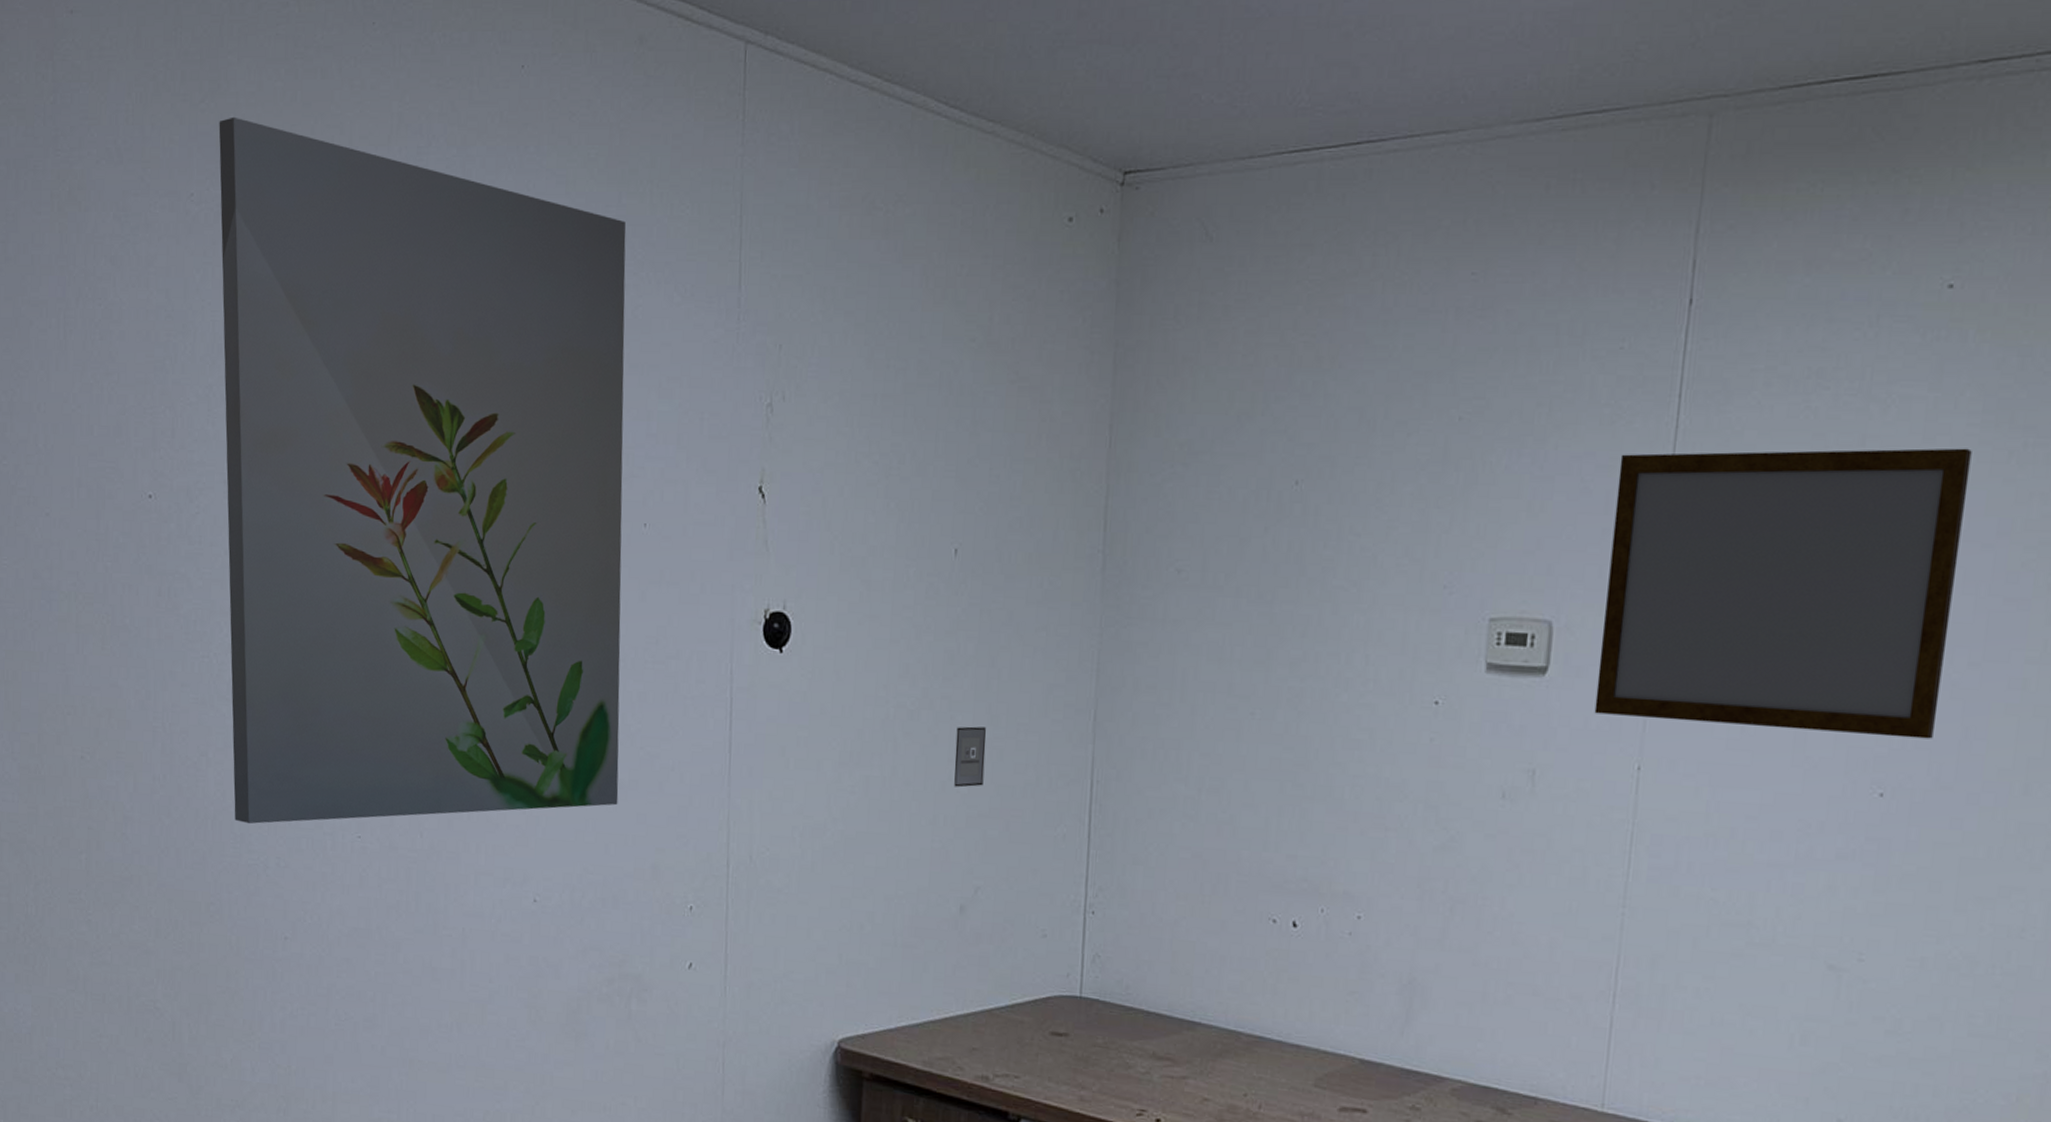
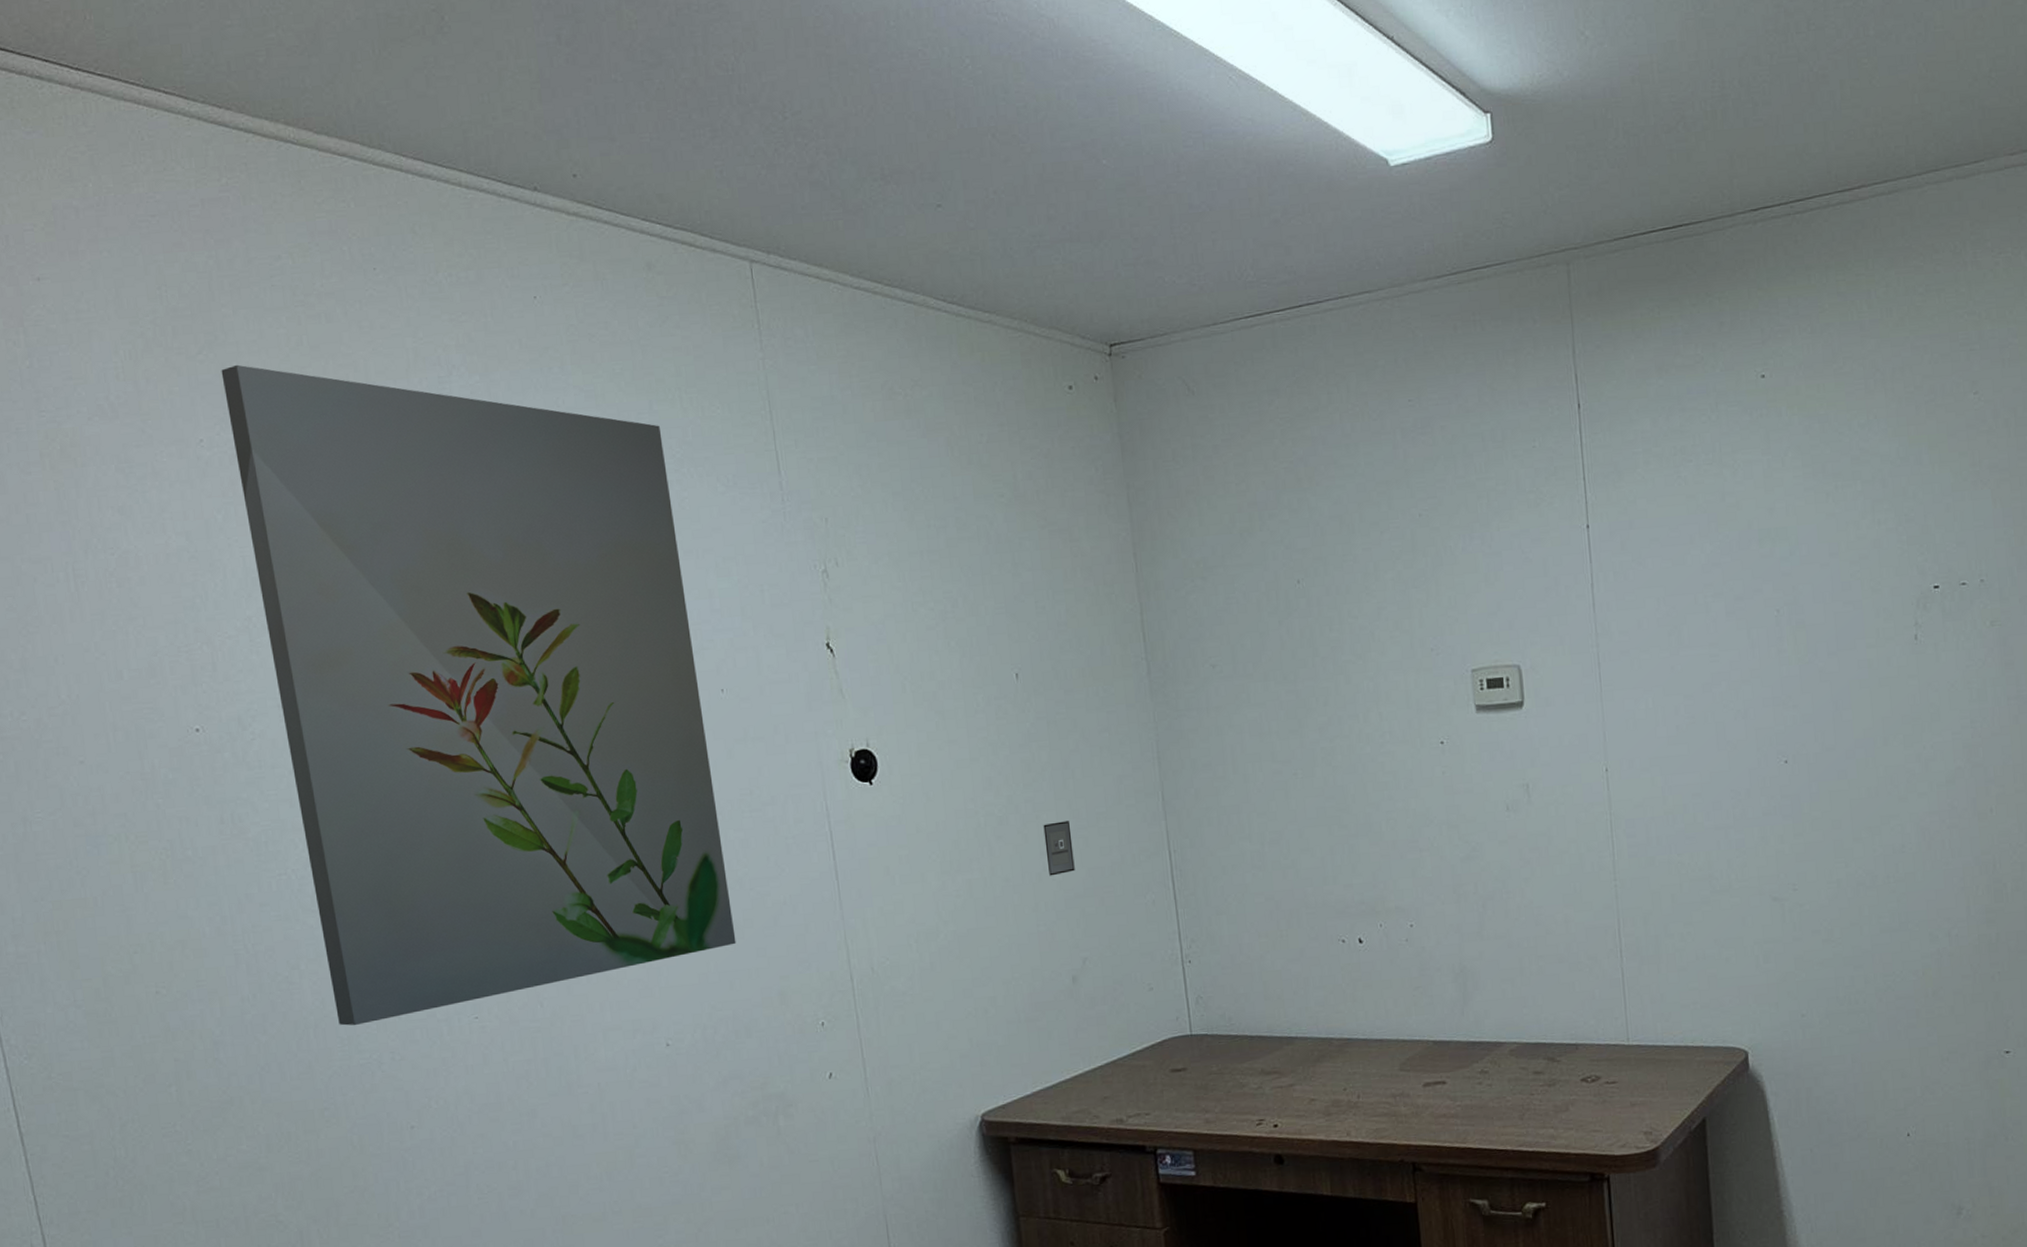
writing board: present [1594,448,1972,739] -> none [1548,494,1814,733]

